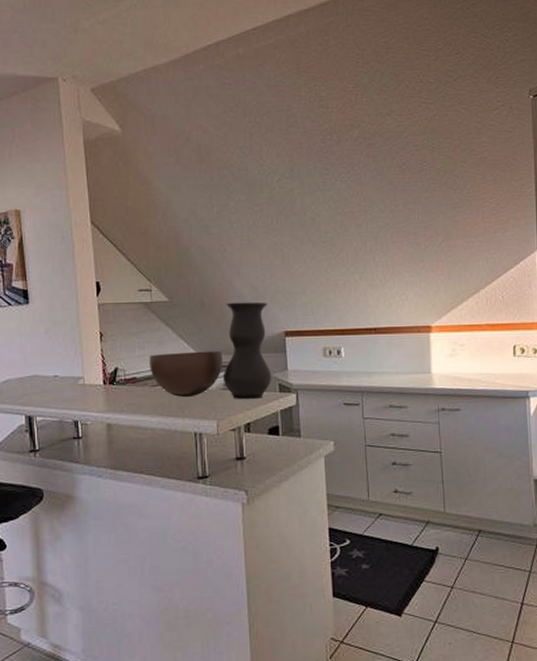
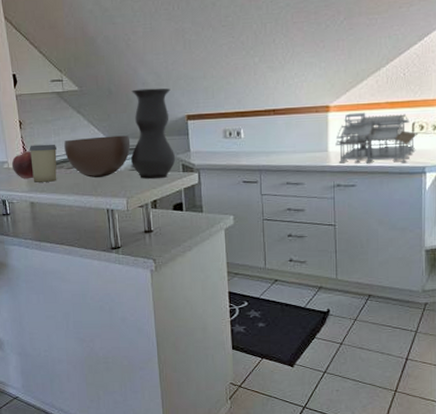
fruit: none [88,366,113,396] -> present [11,151,34,178]
cup: none [109,358,142,401] -> present [29,144,58,182]
dish rack: none [438,334,520,387] -> present [335,112,419,164]

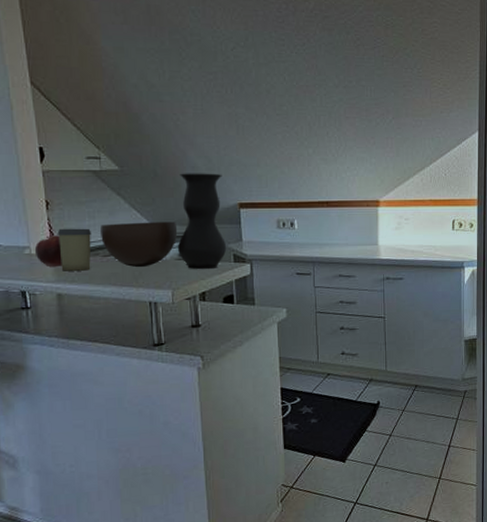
dish rack: present [335,112,419,164] -> none [385,208,458,258]

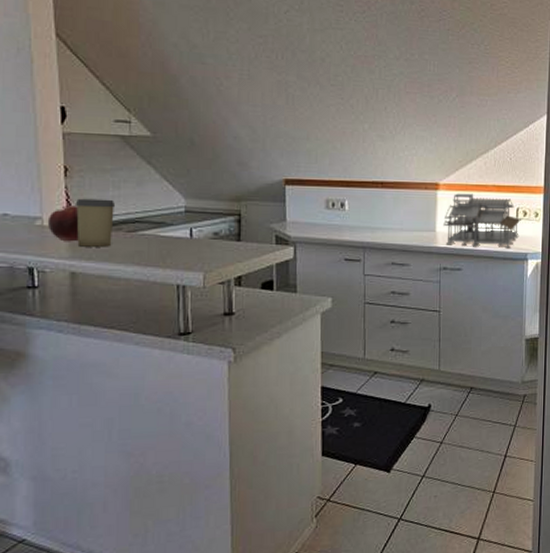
bowl: present [100,221,178,268] -> none [126,195,214,246]
vase: present [177,173,227,270] -> none [212,143,269,251]
dish rack: none [385,208,458,258] -> present [443,193,522,249]

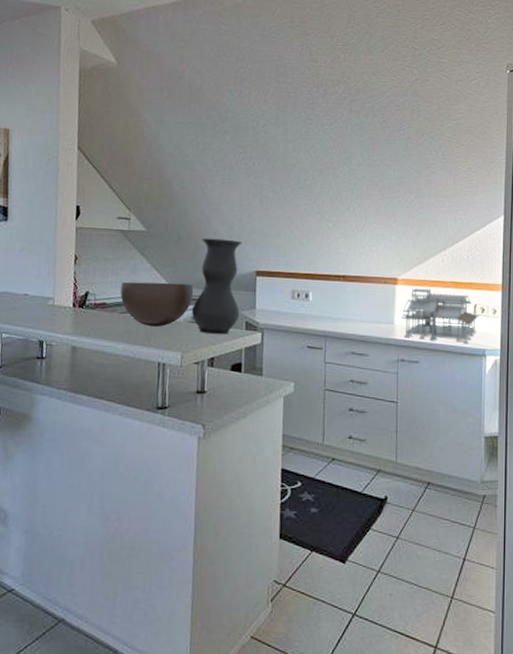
fruit: present [47,205,79,241] -> none [57,288,83,319]
cup: present [74,198,116,247] -> none [79,283,113,326]
bowl: none [126,195,214,246] -> present [120,281,194,328]
vase: none [212,143,269,251] -> present [191,238,242,335]

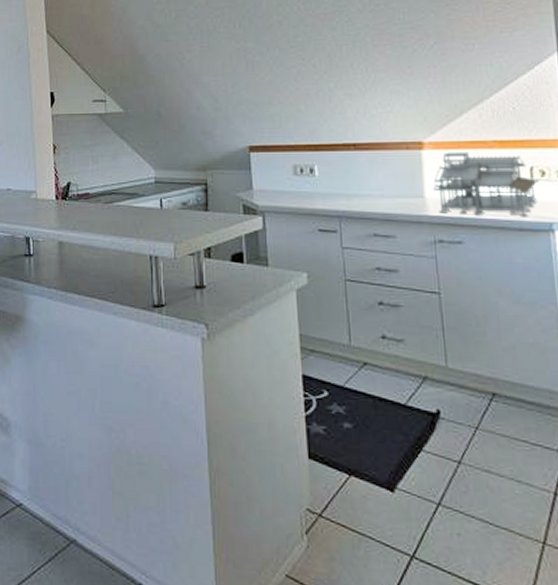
bowl: present [120,281,194,328] -> none [103,166,181,217]
vase: present [191,238,242,335] -> none [180,113,235,222]

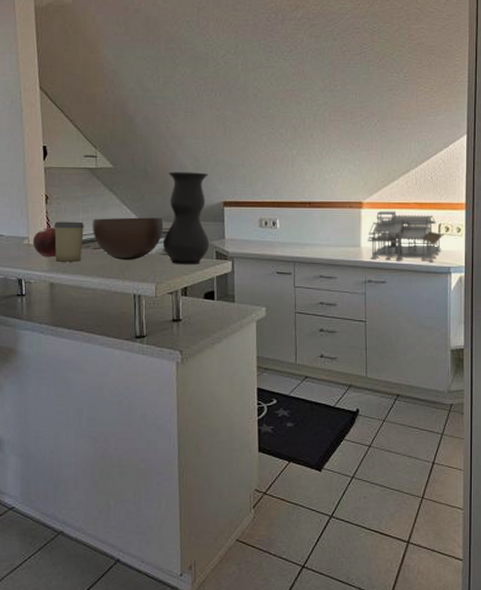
fruit: none [40,180,65,212] -> present [32,227,57,257]
cup: none [61,173,95,218] -> present [53,221,85,262]
bowl: none [103,166,181,217] -> present [93,217,164,261]
vase: none [180,113,235,222] -> present [162,171,210,265]

